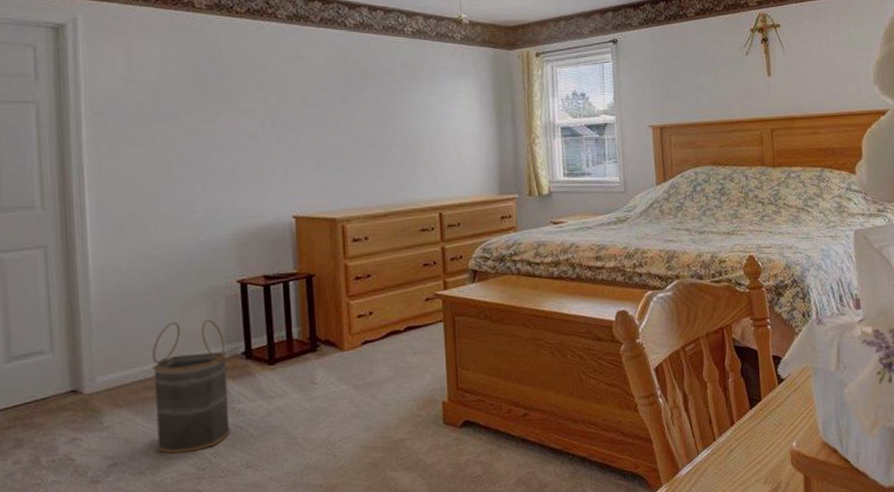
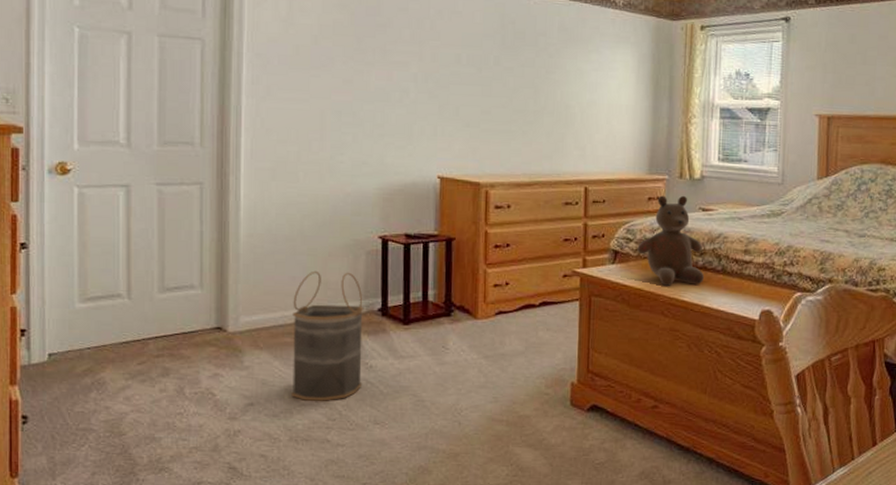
teddy bear: none [495,211,561,298] -> present [637,195,705,286]

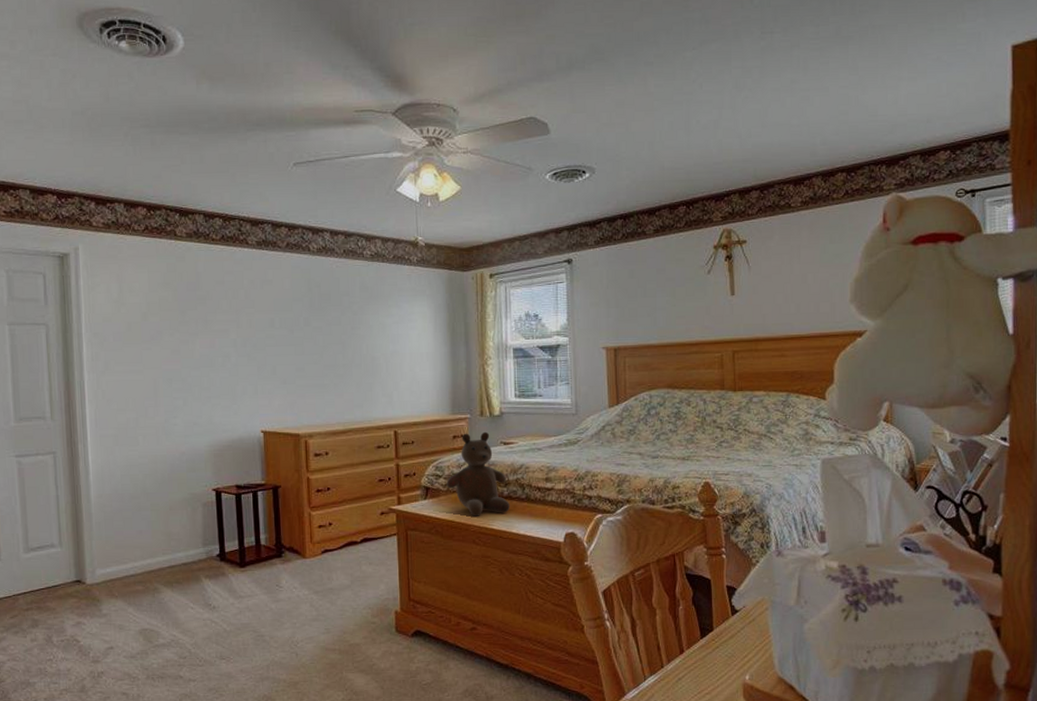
basket: present [291,270,364,401] -> none [141,523,208,642]

